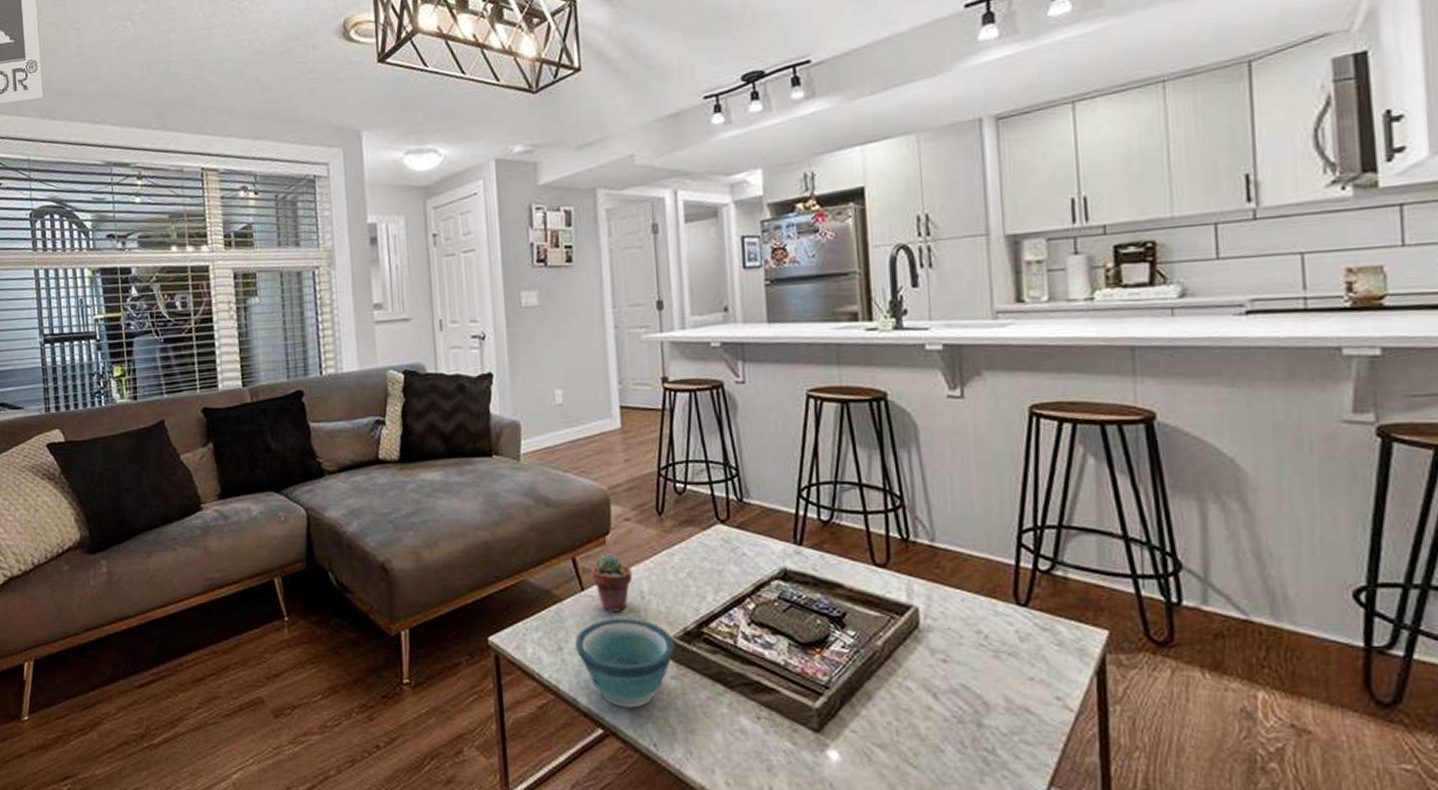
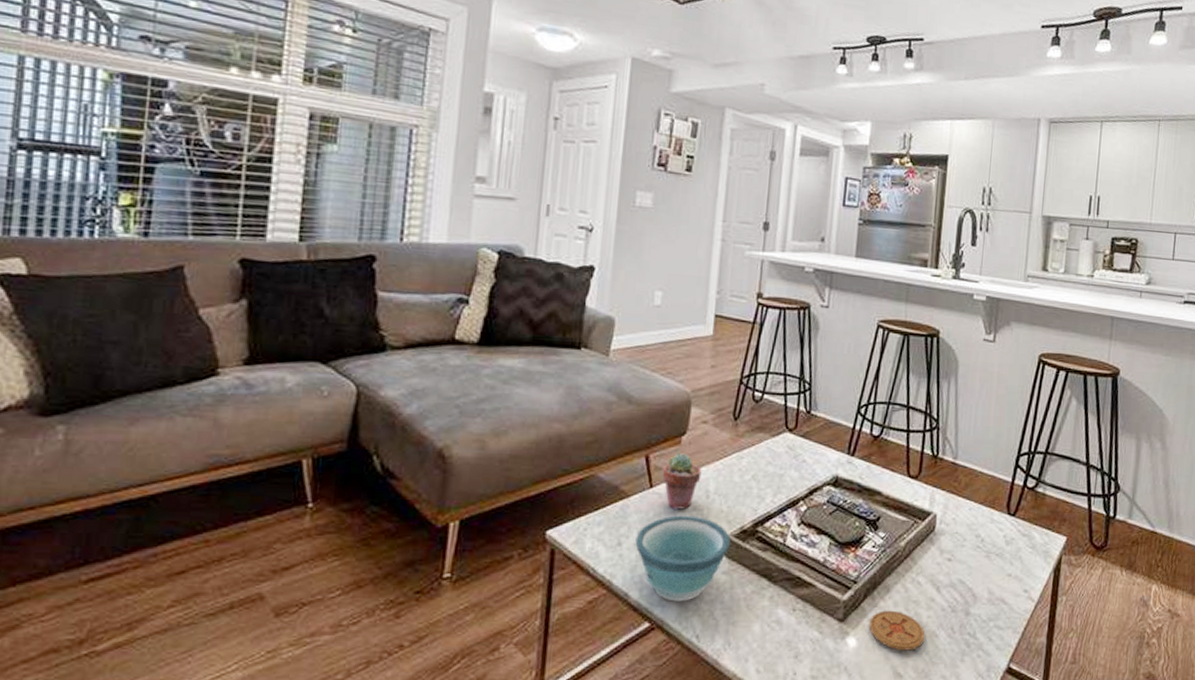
coaster: none [852,720,927,767] -> present [869,610,926,651]

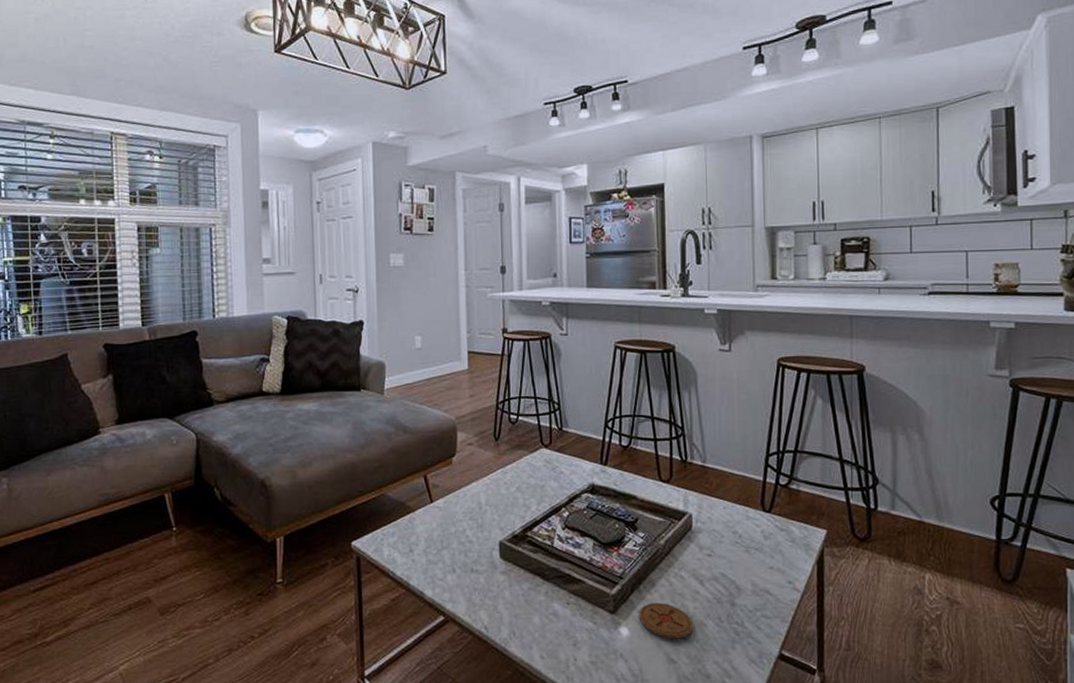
bowl: present [635,515,730,602] -> none [424,524,504,598]
potted succulent: present [662,453,702,510] -> none [439,472,473,520]

